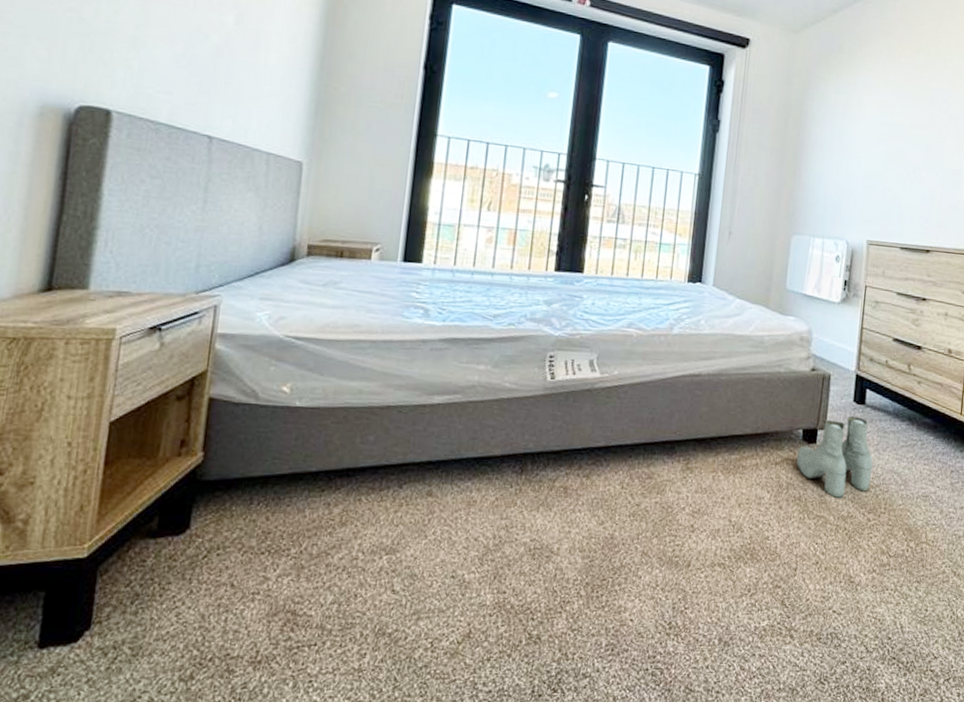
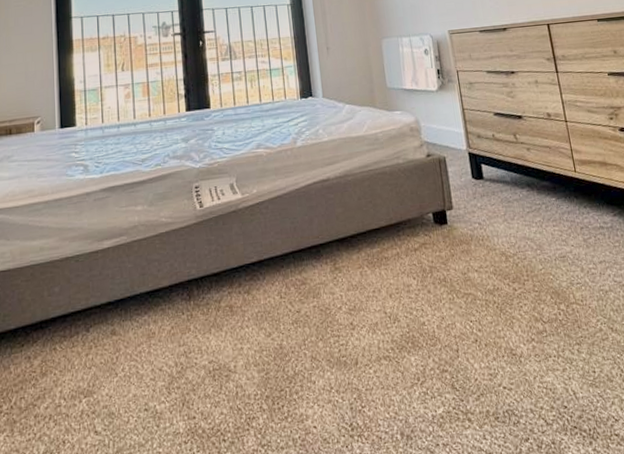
boots: present [796,416,874,498] -> none [432,192,508,273]

